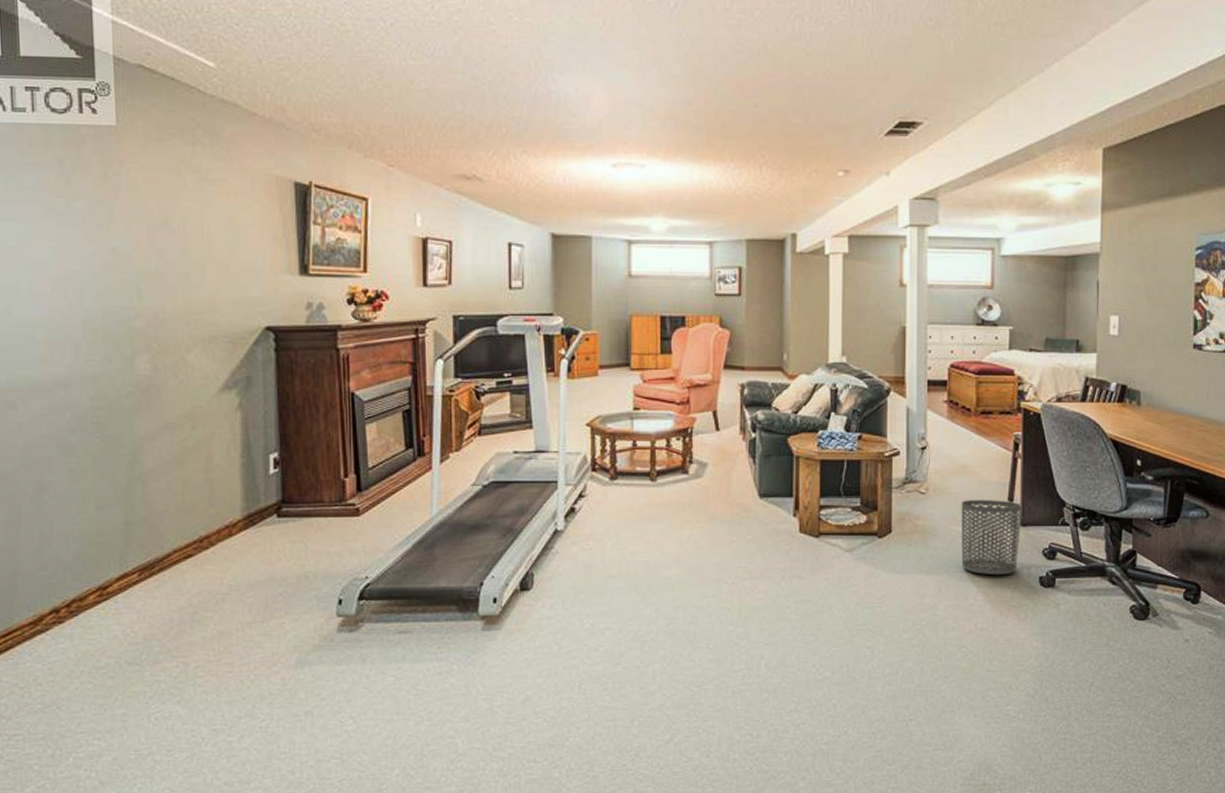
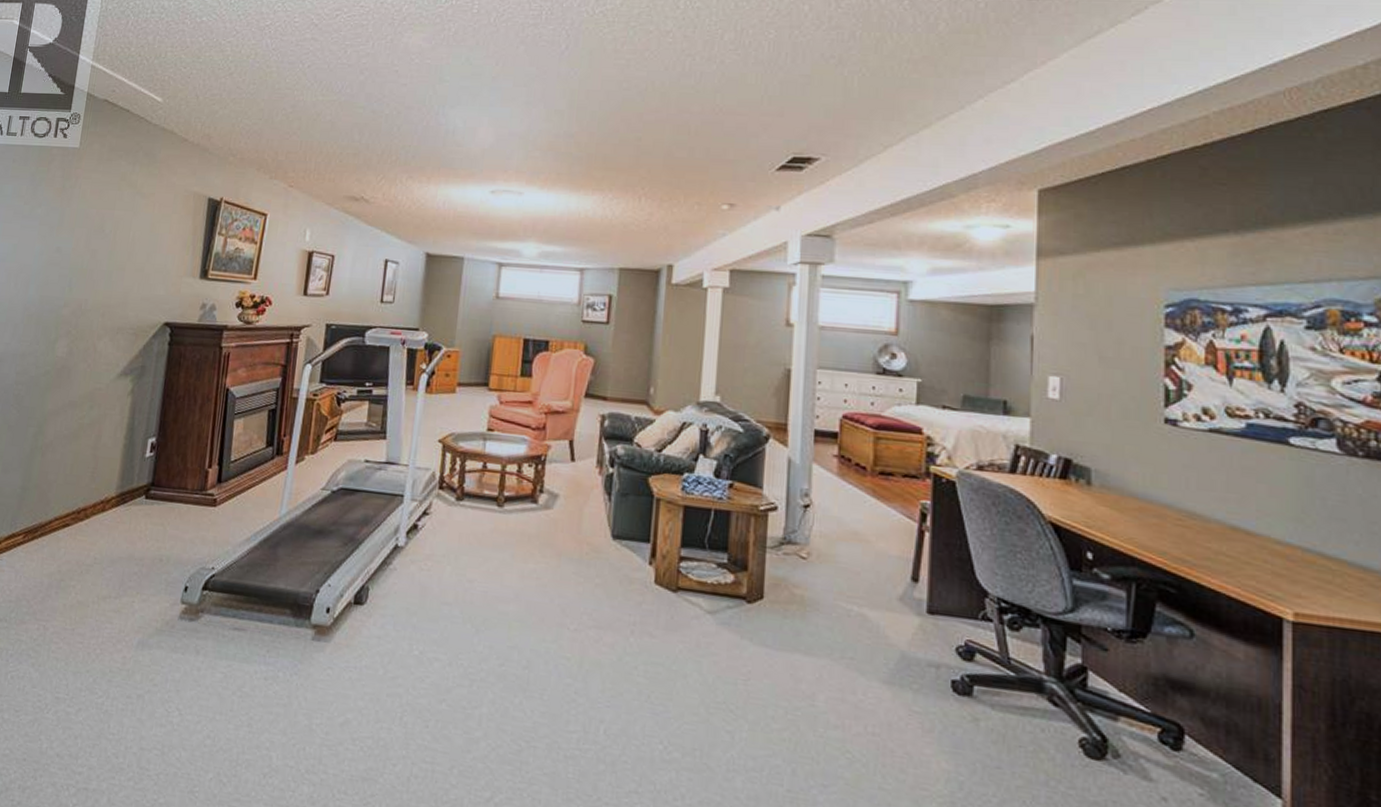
waste bin: present [961,500,1023,576] -> none [849,573,930,671]

